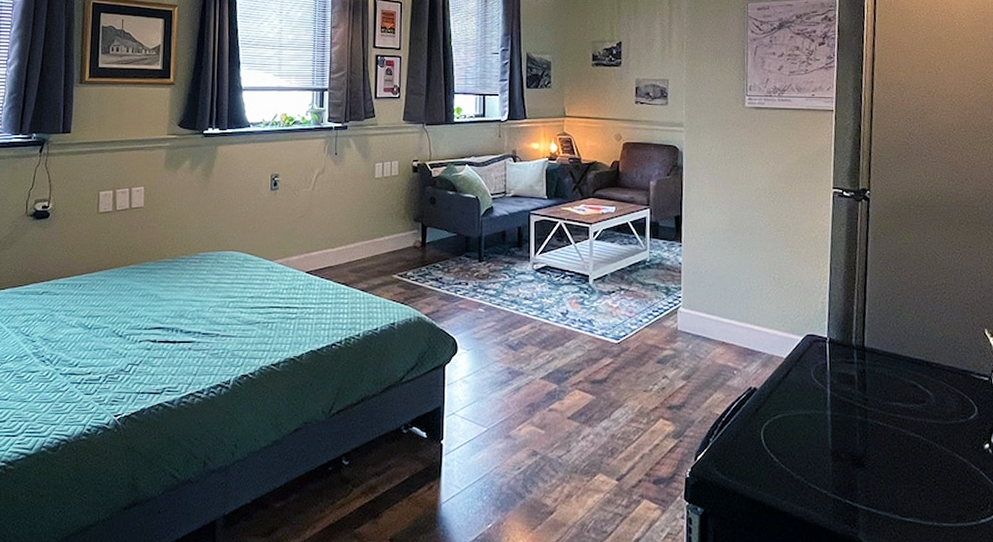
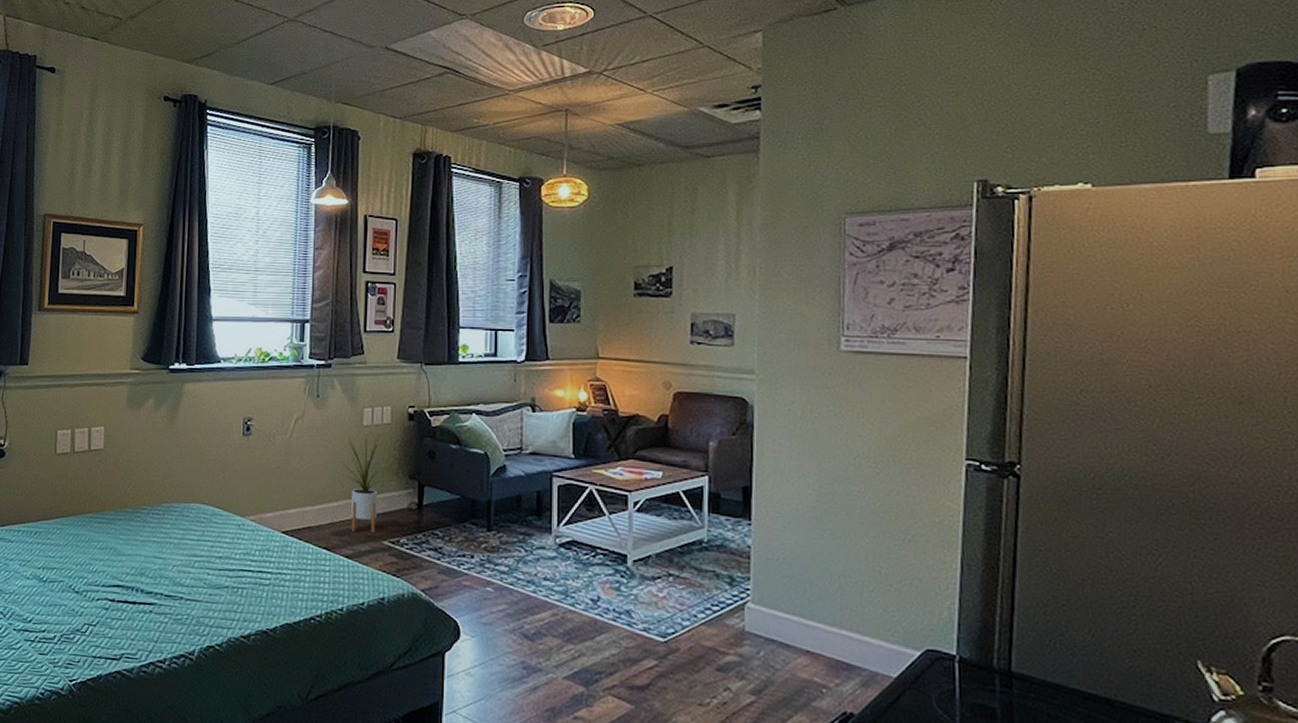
house plant: none [356,181,399,268] -> present [340,429,392,533]

